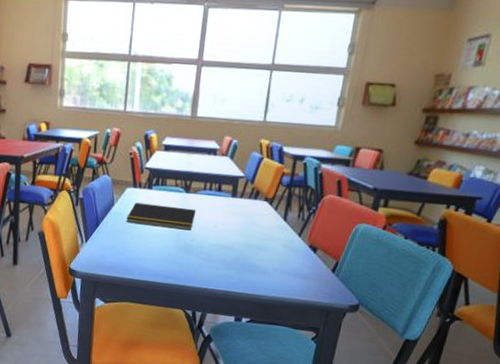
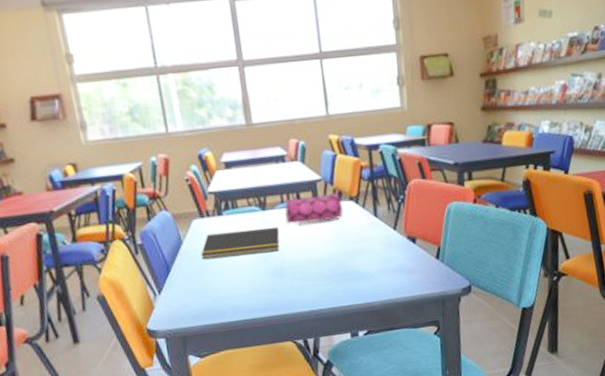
pencil case: none [203,188,258,215] -> present [284,191,344,225]

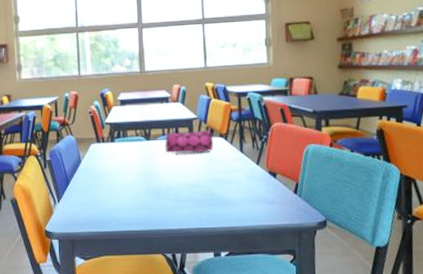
notepad: present [200,226,280,259] -> none [94,154,159,177]

